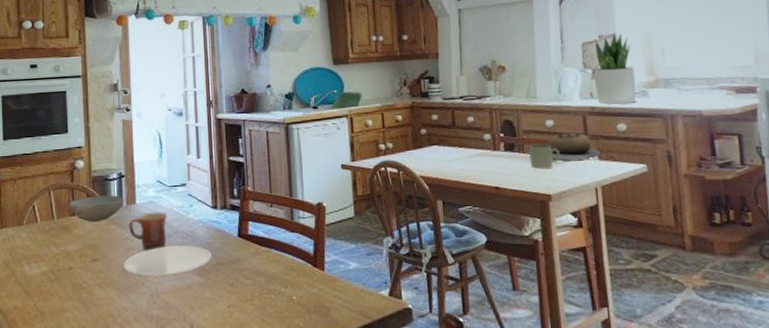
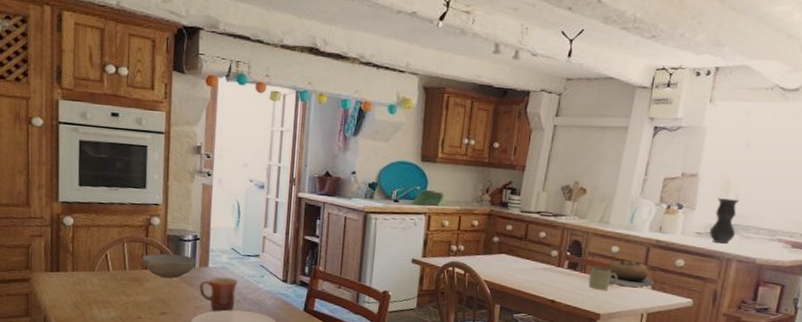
planter: present [593,33,636,105] -> none [664,173,710,243]
vase: none [643,53,672,101] -> present [709,198,740,244]

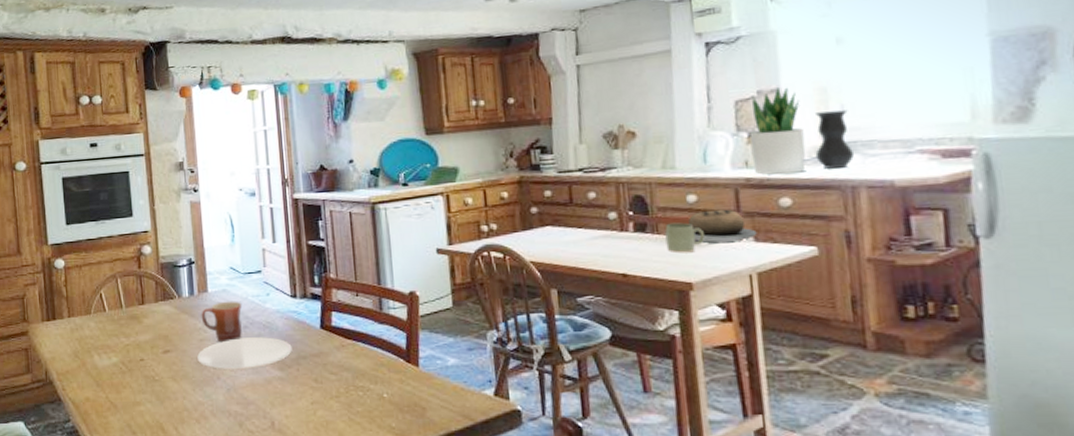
bowl: present [142,253,197,279] -> none [137,283,195,311]
planter: none [664,173,710,243] -> present [749,88,806,175]

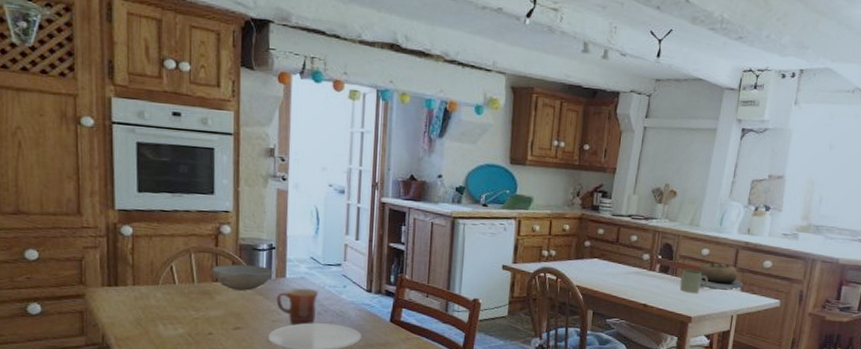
bowl: none [137,283,195,311] -> present [212,264,273,291]
planter: present [749,88,806,175] -> none [752,175,795,244]
vase: present [815,110,854,169] -> none [795,199,824,245]

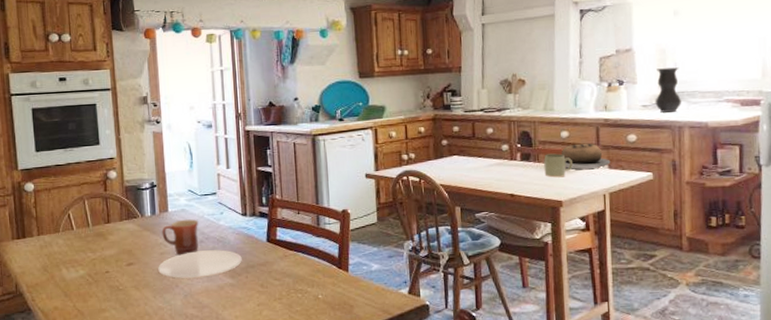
bowl: present [212,264,273,291] -> none [104,203,157,229]
vase: none [795,199,824,245] -> present [655,67,681,113]

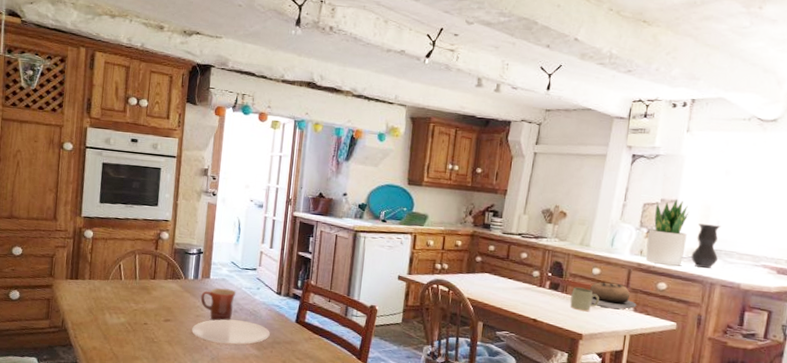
planter: none [609,48,648,117] -> present [645,199,690,267]

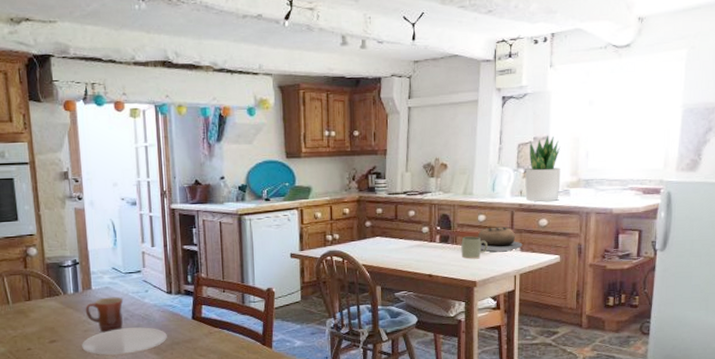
vase: present [691,223,721,268] -> none [566,156,590,199]

